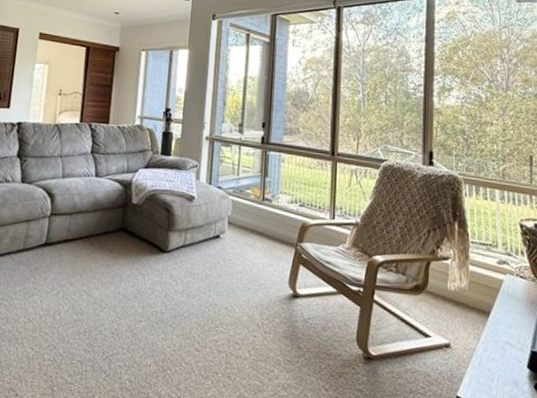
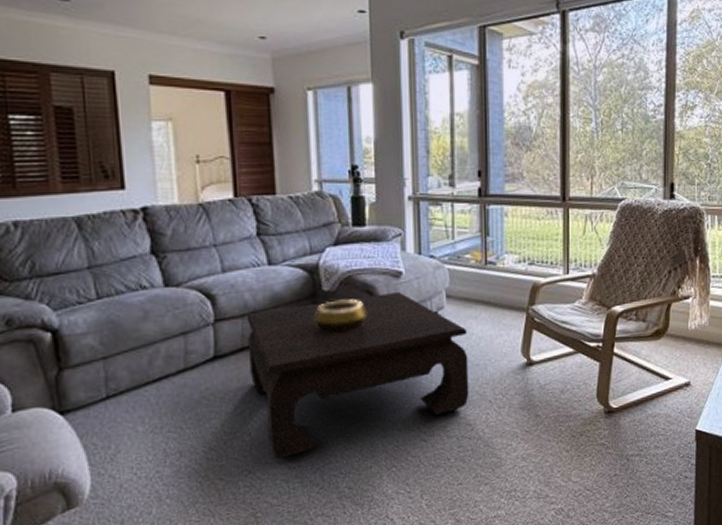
coffee table: none [68,212,243,341] -> present [246,291,469,458]
decorative bowl: none [123,212,163,241] -> present [314,299,367,334]

